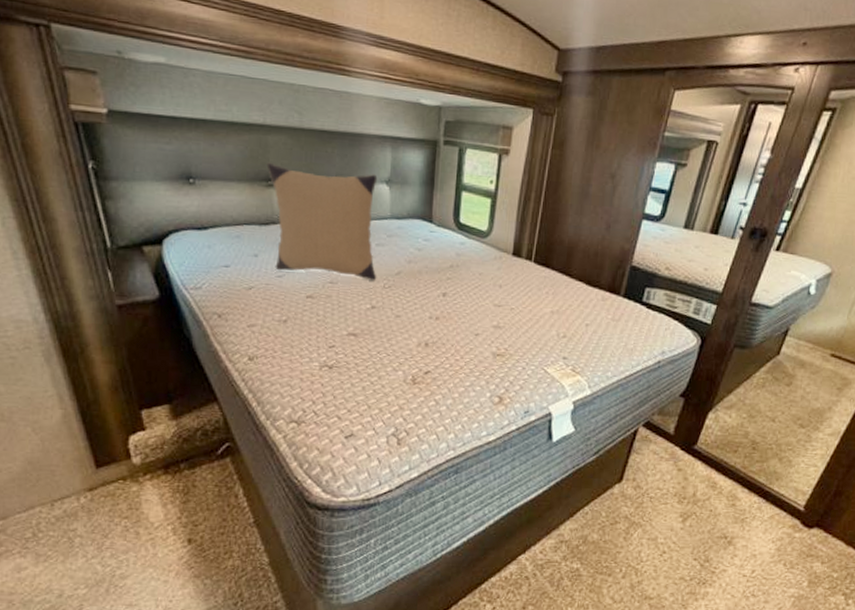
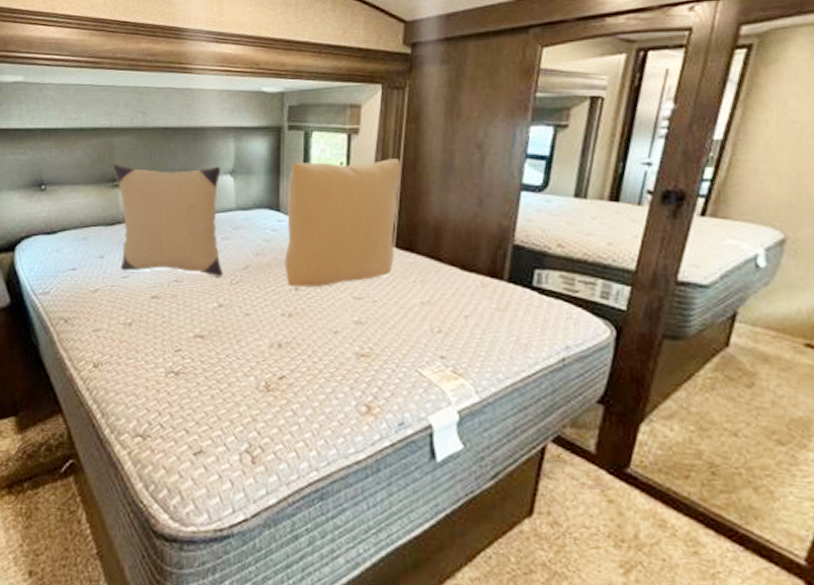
pillow: none [434,176,544,294] -> present [284,159,401,287]

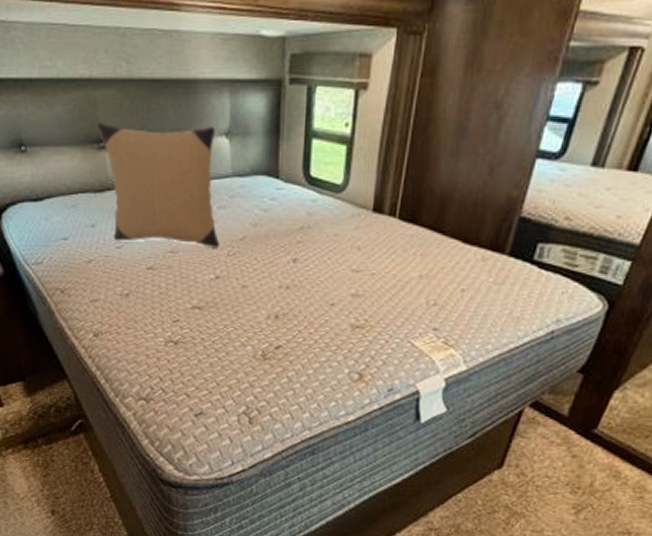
pillow: present [284,159,401,287] -> none [283,120,411,259]

